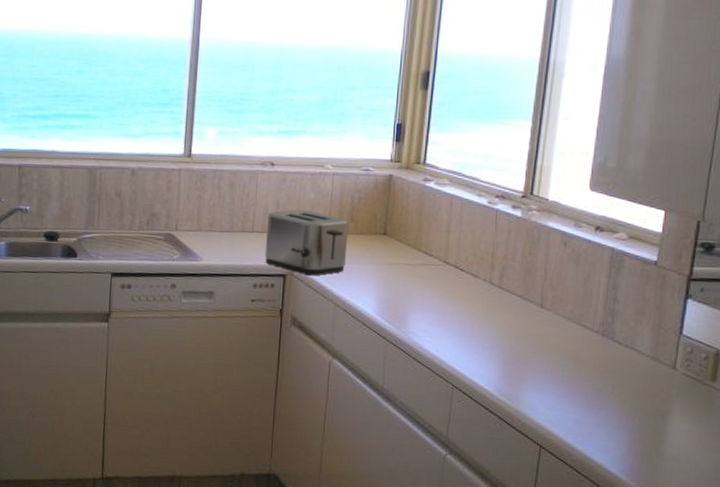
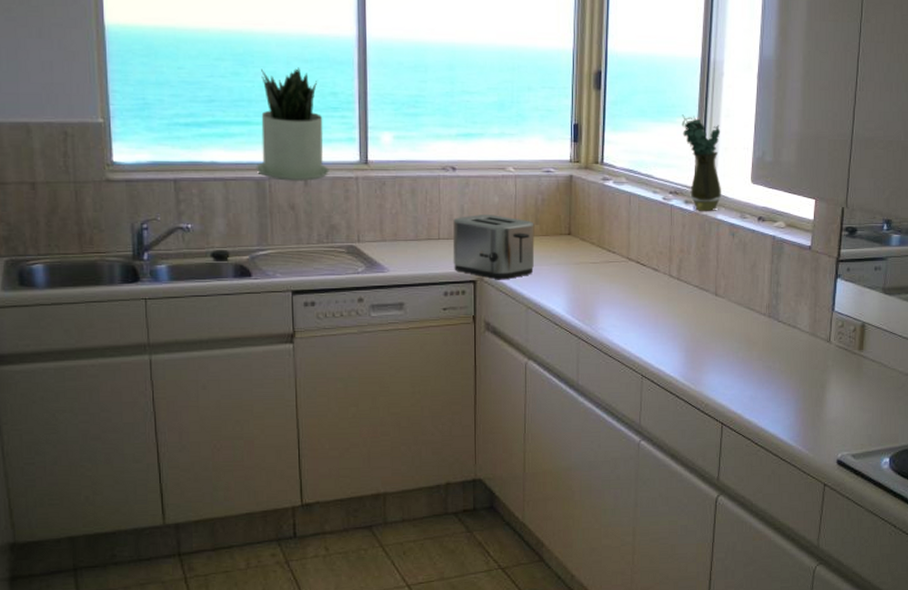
planter: none [90,66,155,171] -> present [256,67,330,181]
vase: none [513,116,558,218] -> present [681,114,722,211]

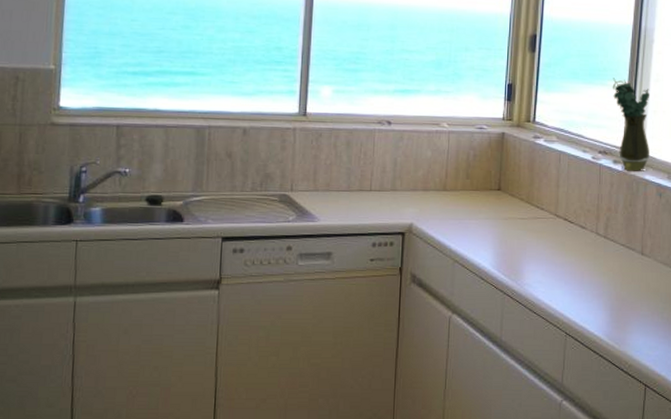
planter: present [256,67,330,181] -> none [197,23,269,131]
toaster: present [452,215,535,280] -> none [383,168,465,233]

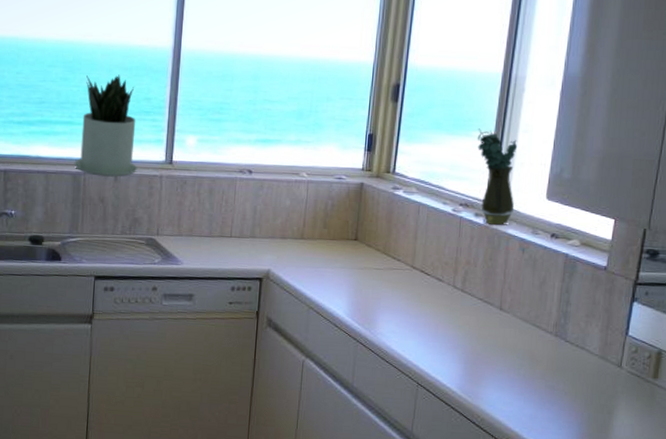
planter: none [197,23,269,131] -> present [74,74,138,177]

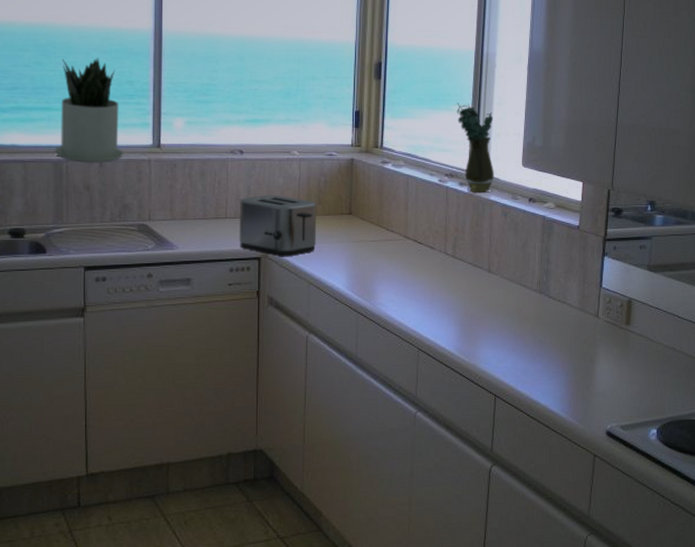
toaster: none [242,216,323,279] -> present [239,195,317,257]

